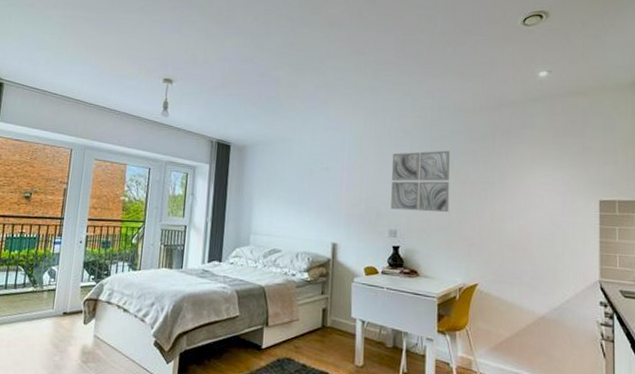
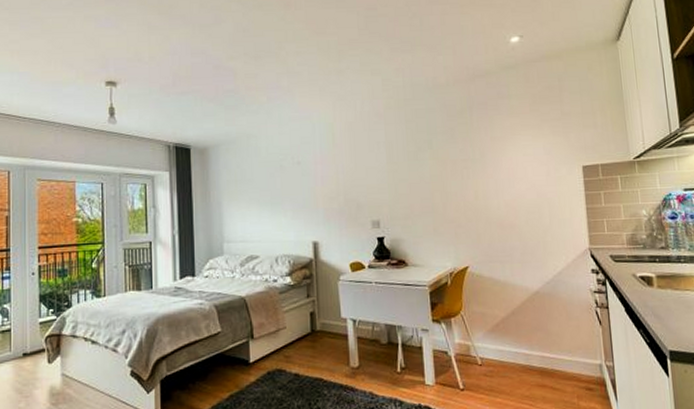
wall art: present [391,150,450,213] -> none [366,130,432,199]

